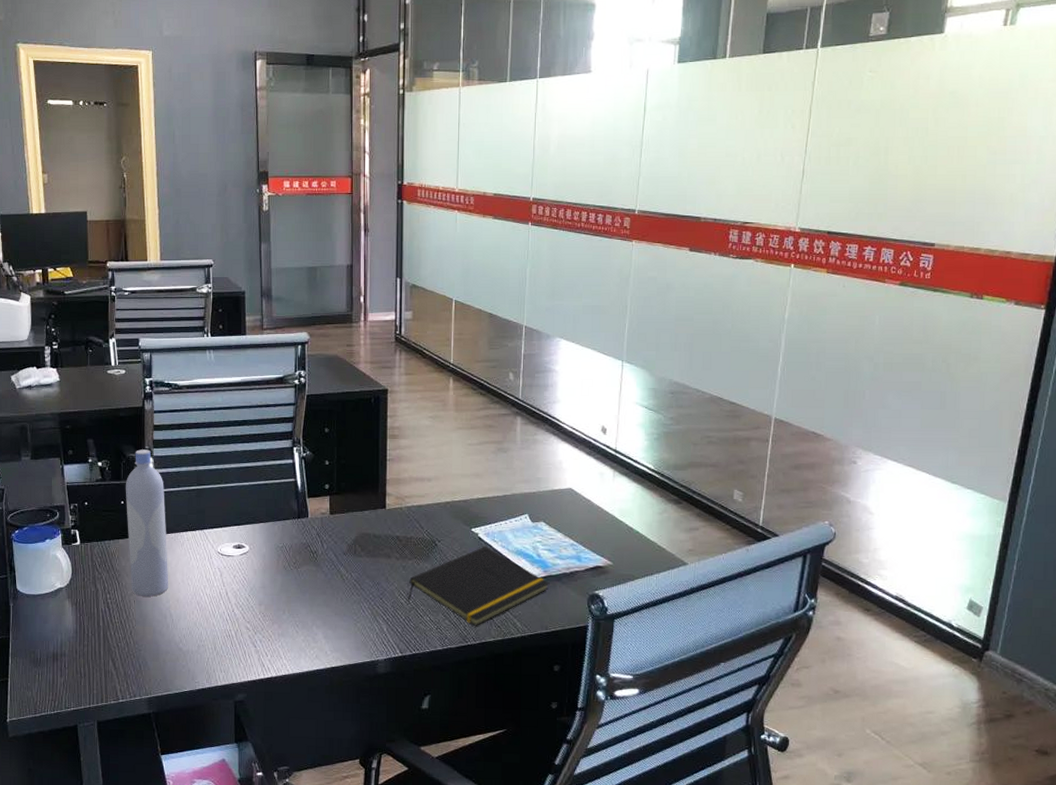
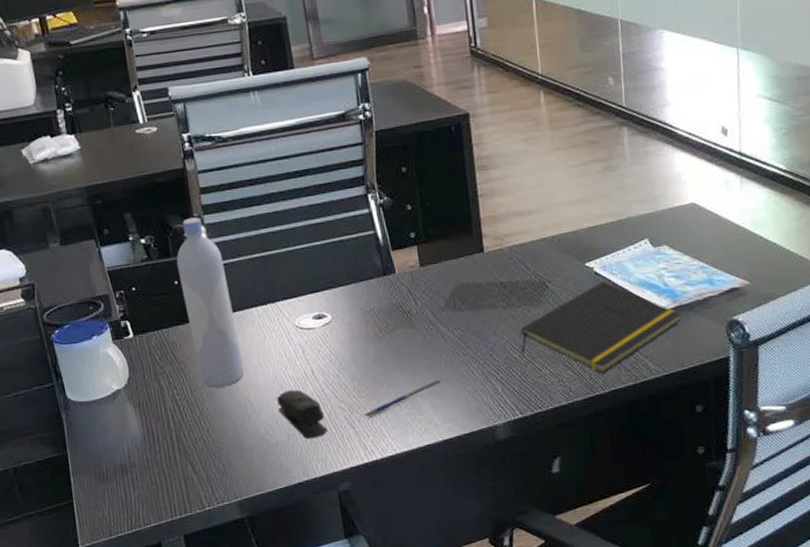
stapler: none [193,607,232,652] -> present [277,389,327,439]
pen: none [266,614,336,640] -> present [364,380,442,418]

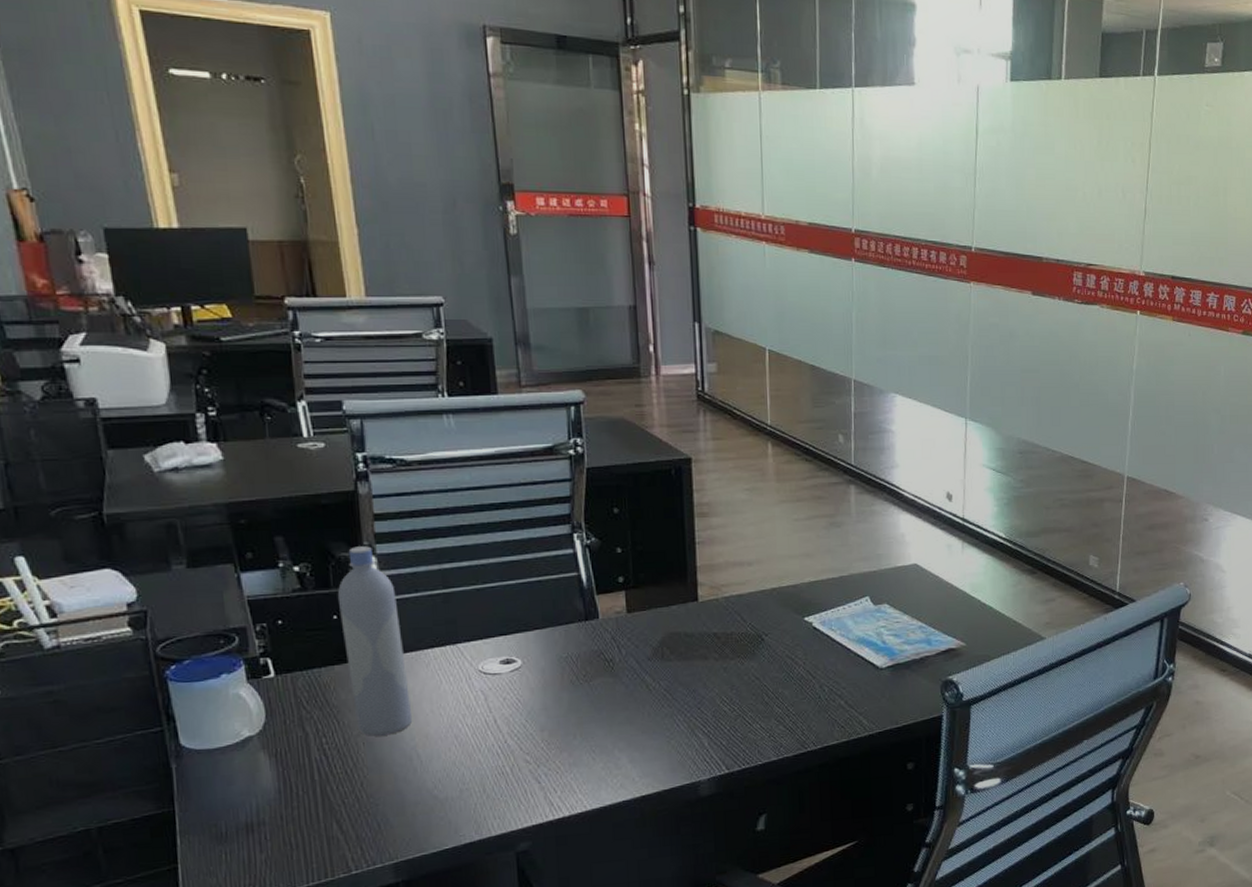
stapler: present [277,389,327,439] -> none [450,740,508,795]
pen: present [364,380,442,418] -> none [552,732,643,772]
notepad: present [521,281,682,373] -> none [732,636,898,729]

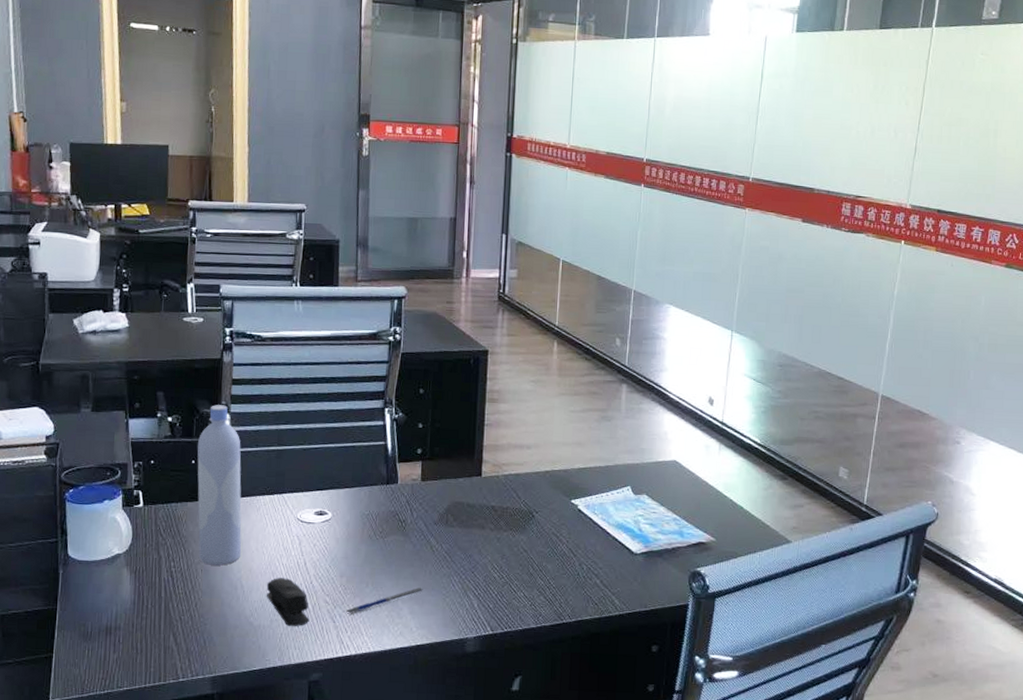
stapler: none [450,740,508,795] -> present [267,578,309,627]
pen: none [552,732,643,772] -> present [346,588,423,614]

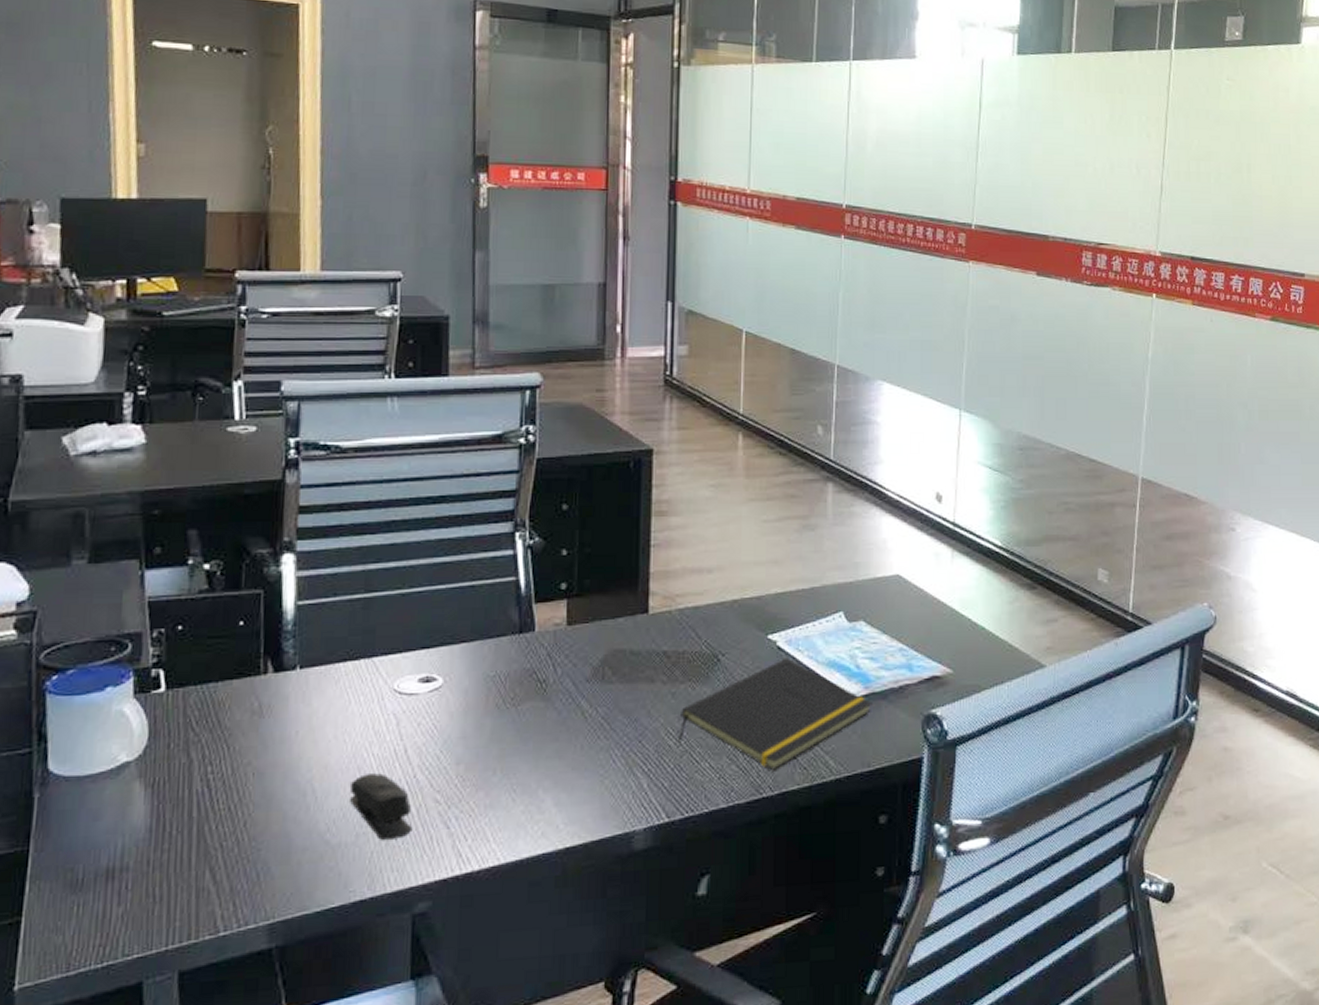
bottle: present [197,405,242,566] -> none [246,542,313,766]
pen: present [346,588,423,614] -> none [465,769,573,815]
notepad: none [501,518,651,603] -> present [678,658,873,770]

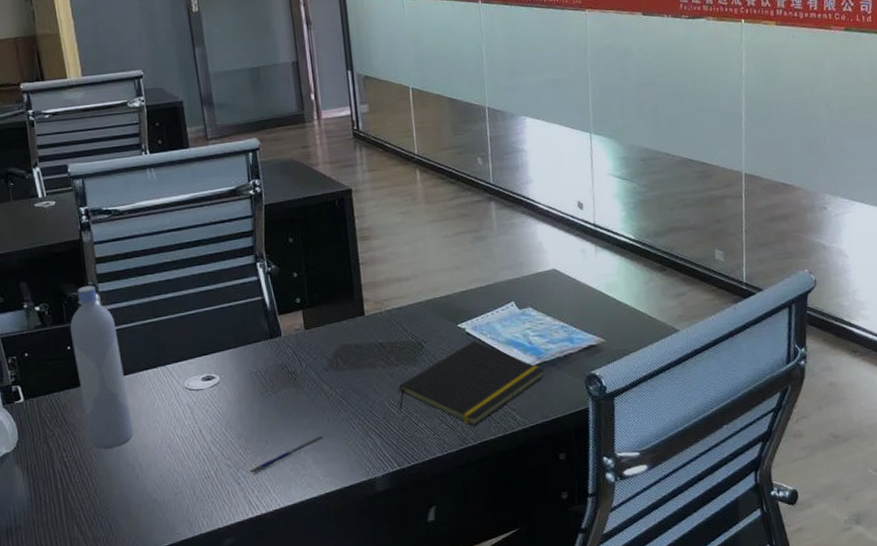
bottle: none [246,542,313,766] -> present [70,285,134,449]
stapler: present [350,773,411,841] -> none [165,448,213,497]
pen: none [465,769,573,815] -> present [249,436,324,474]

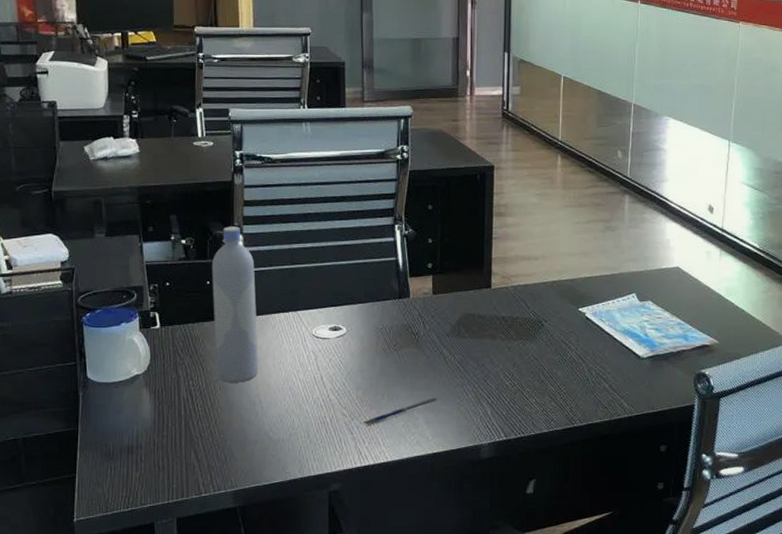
notepad: present [398,340,545,426] -> none [513,325,657,407]

